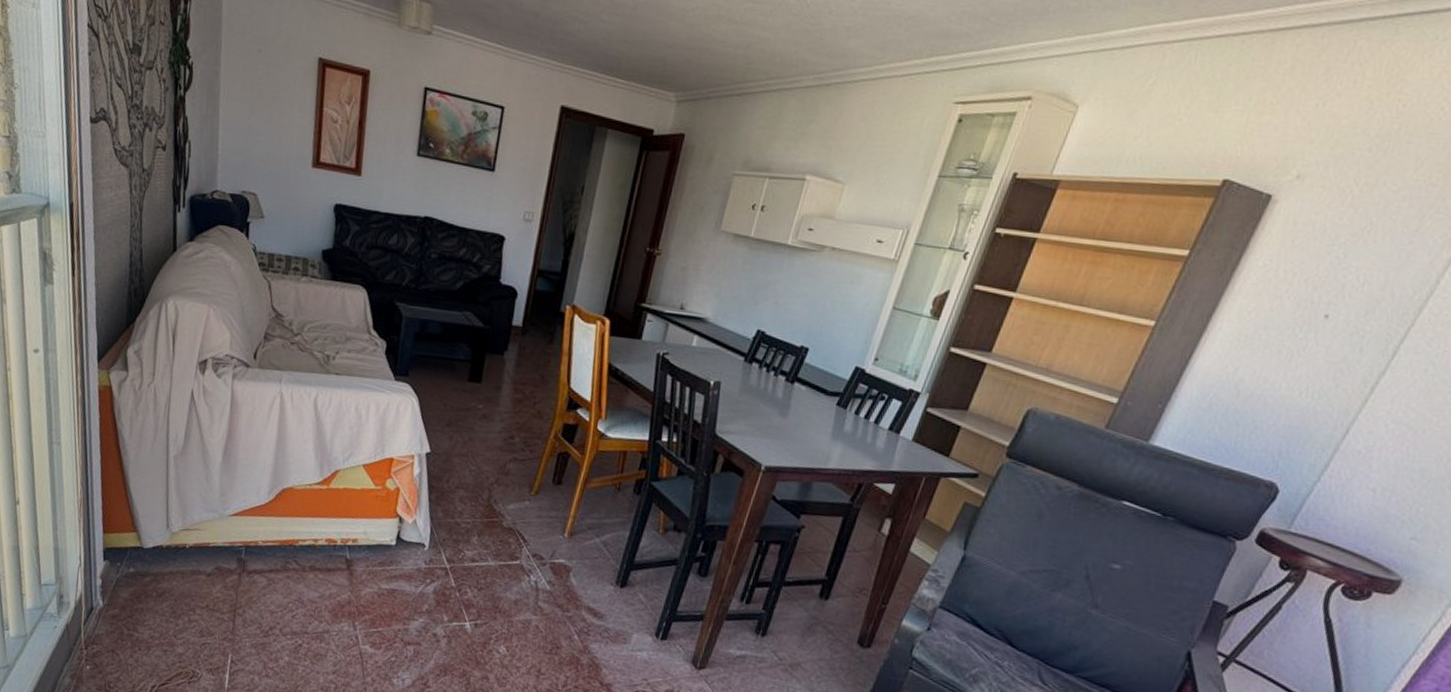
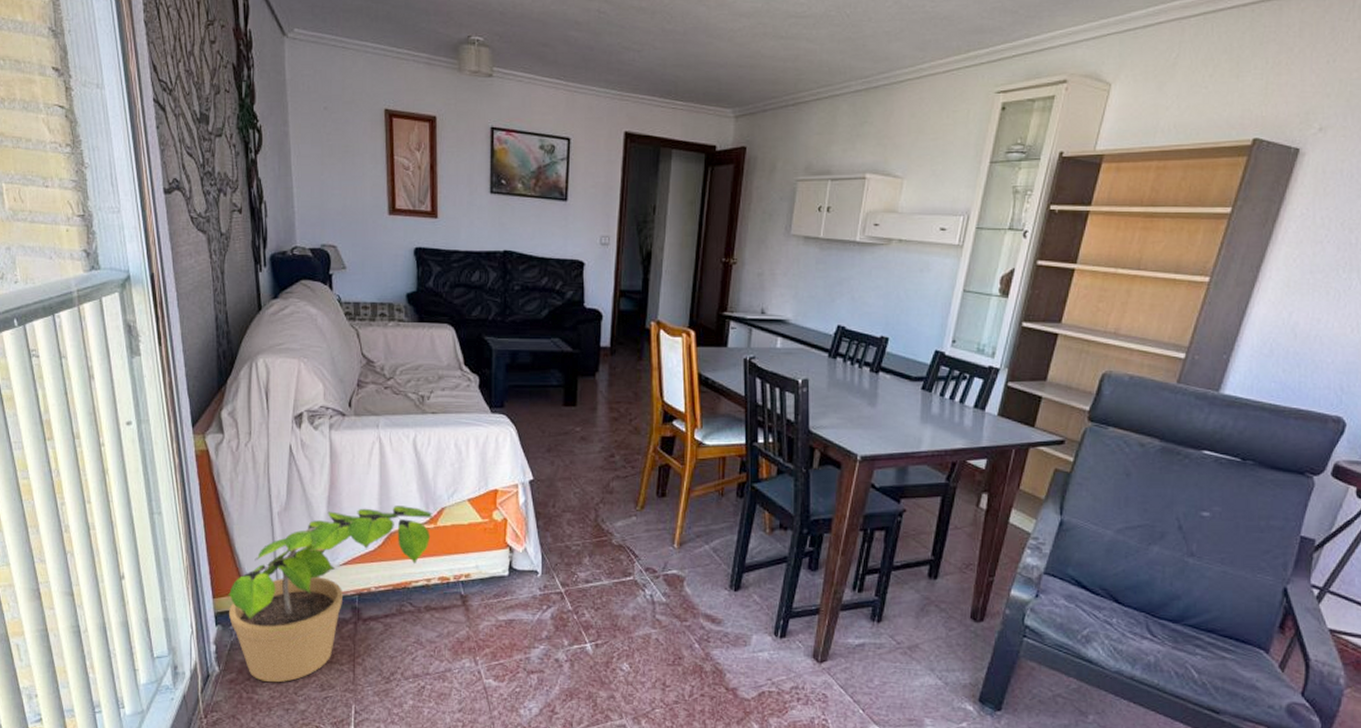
potted plant: none [117,460,326,624] -> present [228,506,432,683]

